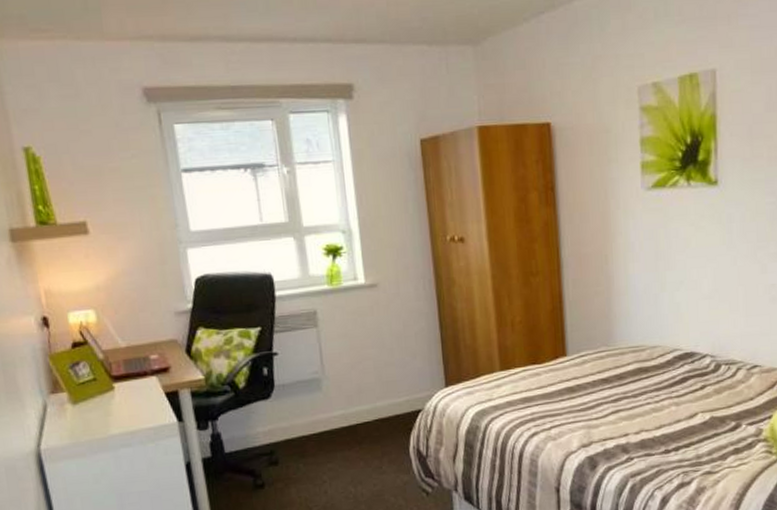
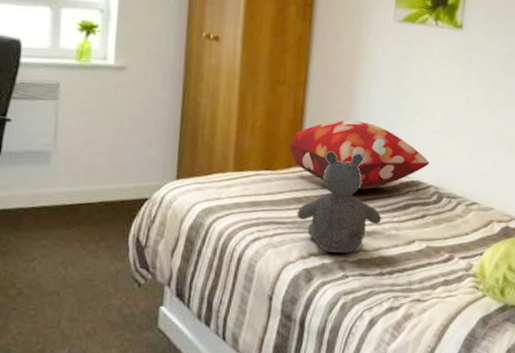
decorative pillow: none [553,300,702,369] -> present [290,120,430,189]
teddy bear: none [571,333,659,438] -> present [296,151,382,253]

